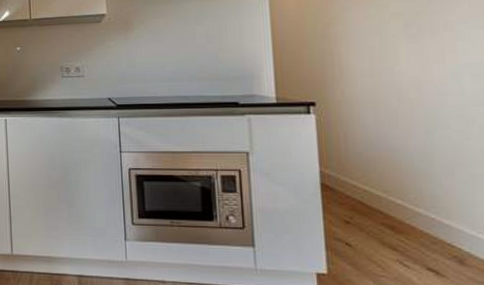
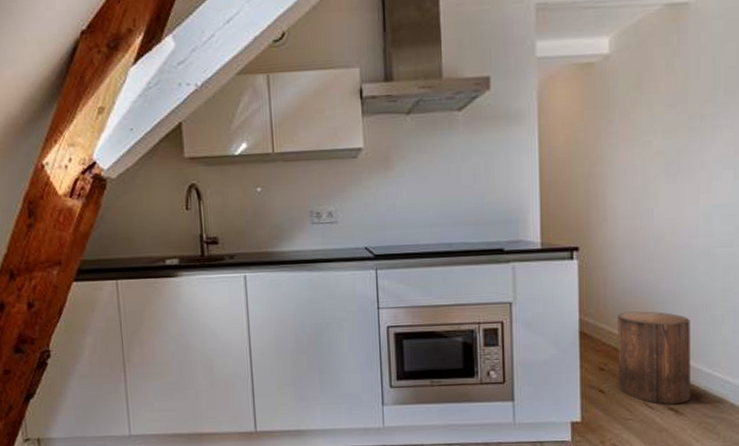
stool: none [361,166,452,265] -> present [618,311,690,404]

